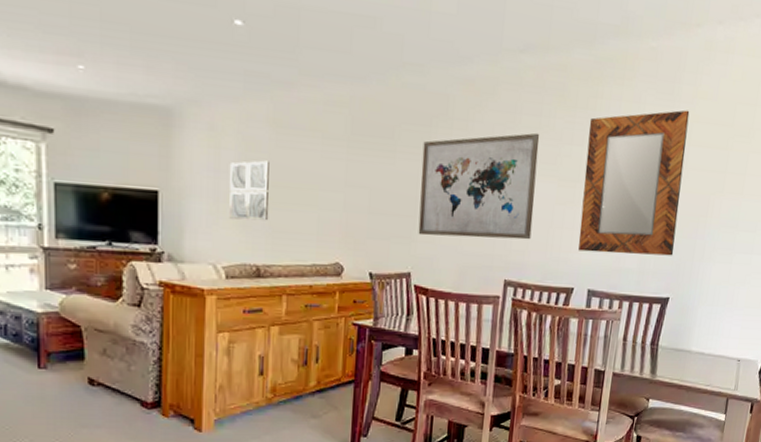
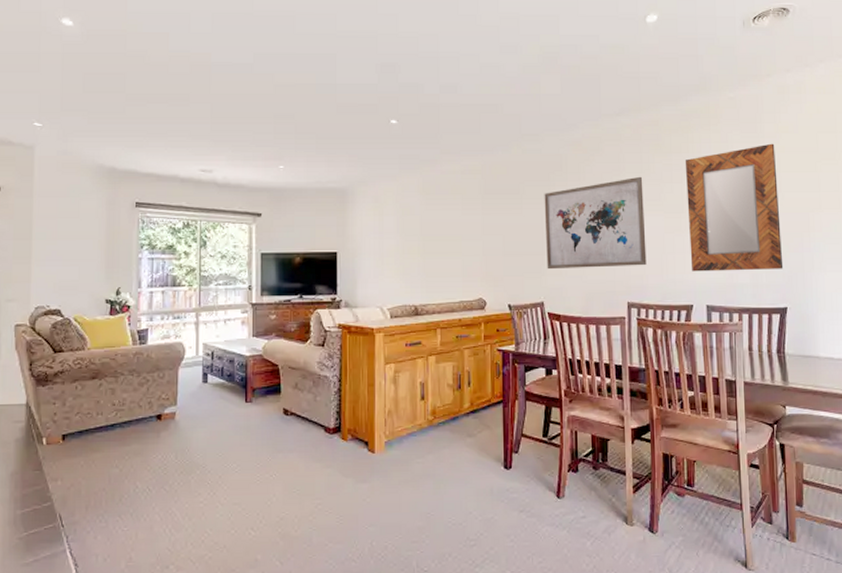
wall art: present [229,160,270,221] -> none [390,221,423,269]

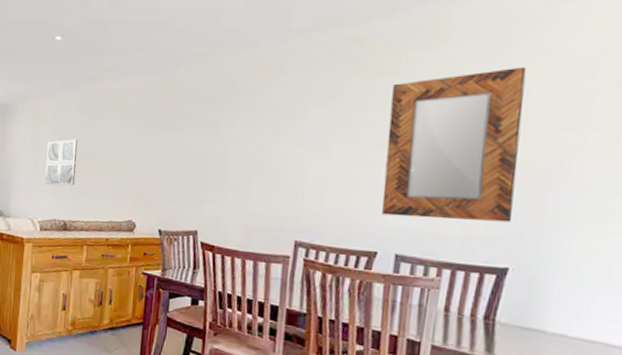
wall art: none [390,221,423,269] -> present [45,139,77,186]
wall art: present [544,176,647,270] -> none [205,102,333,203]

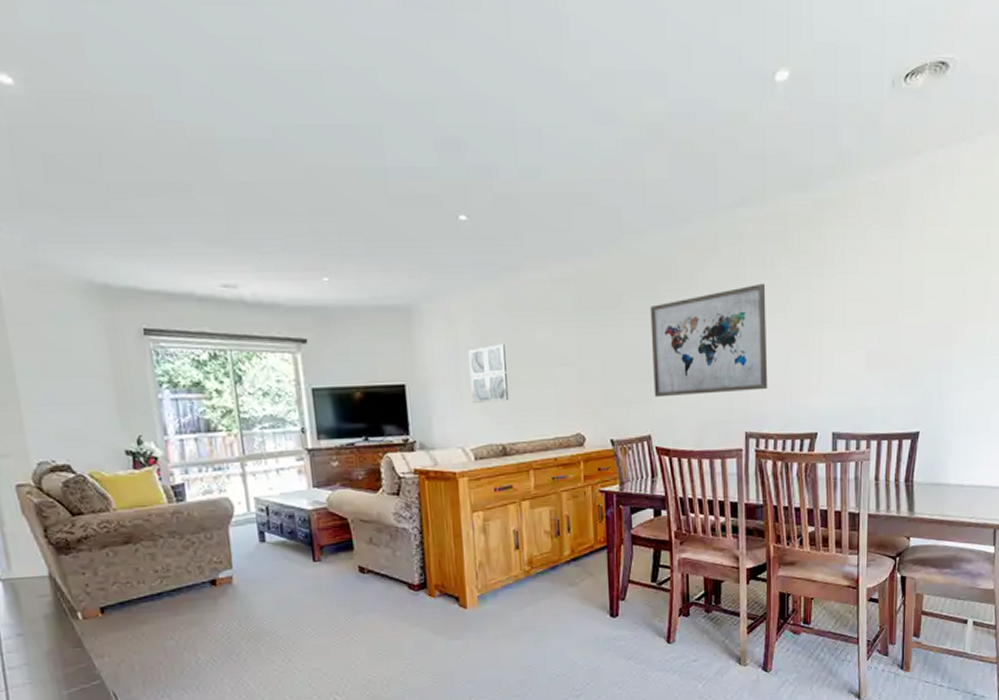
wall art: none [205,102,333,203] -> present [650,283,768,398]
home mirror: present [382,66,527,222] -> none [815,239,919,395]

